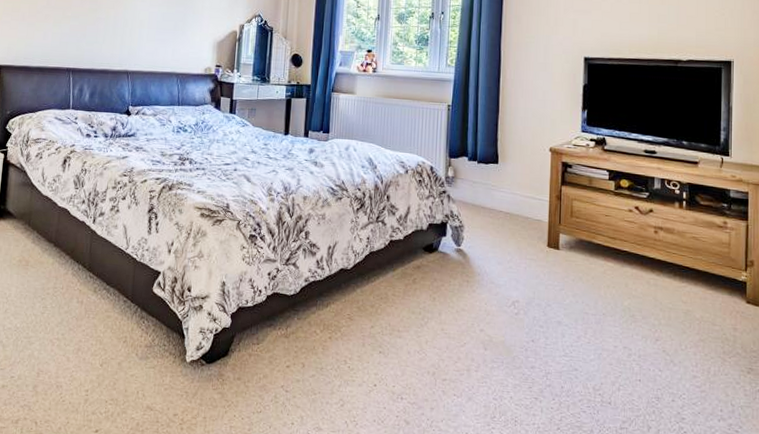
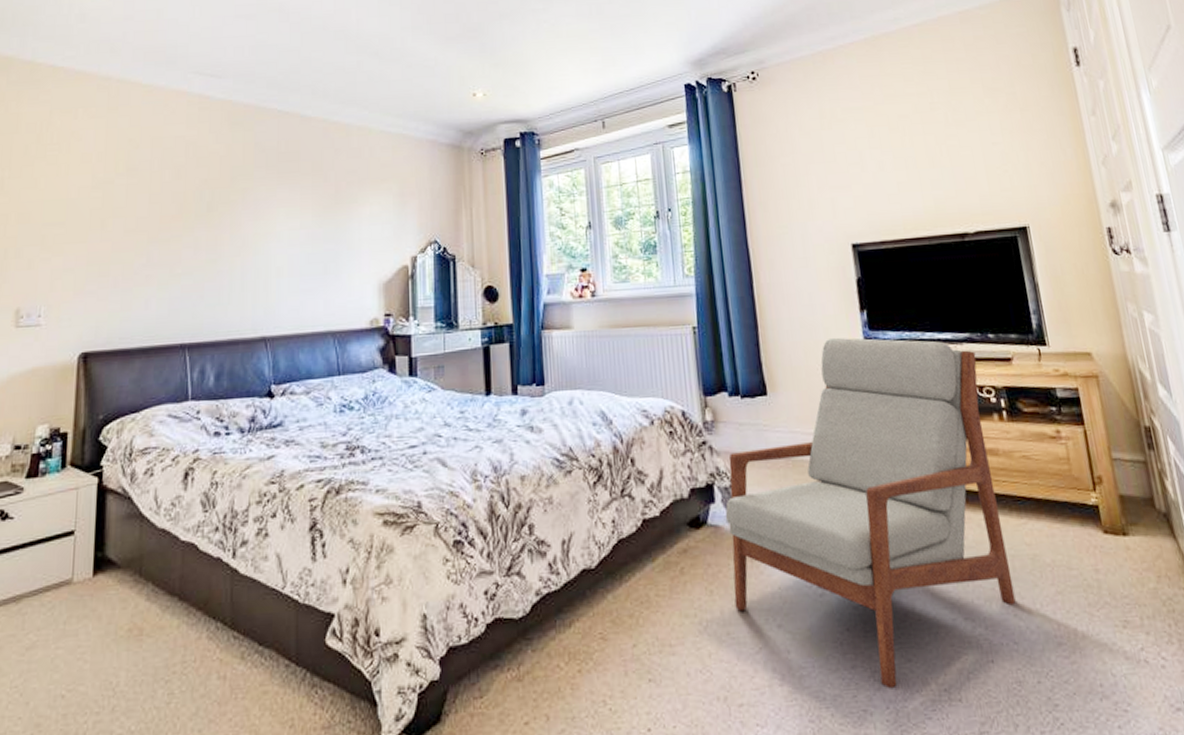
armchair: none [450,127,670,387] -> present [725,337,1016,689]

